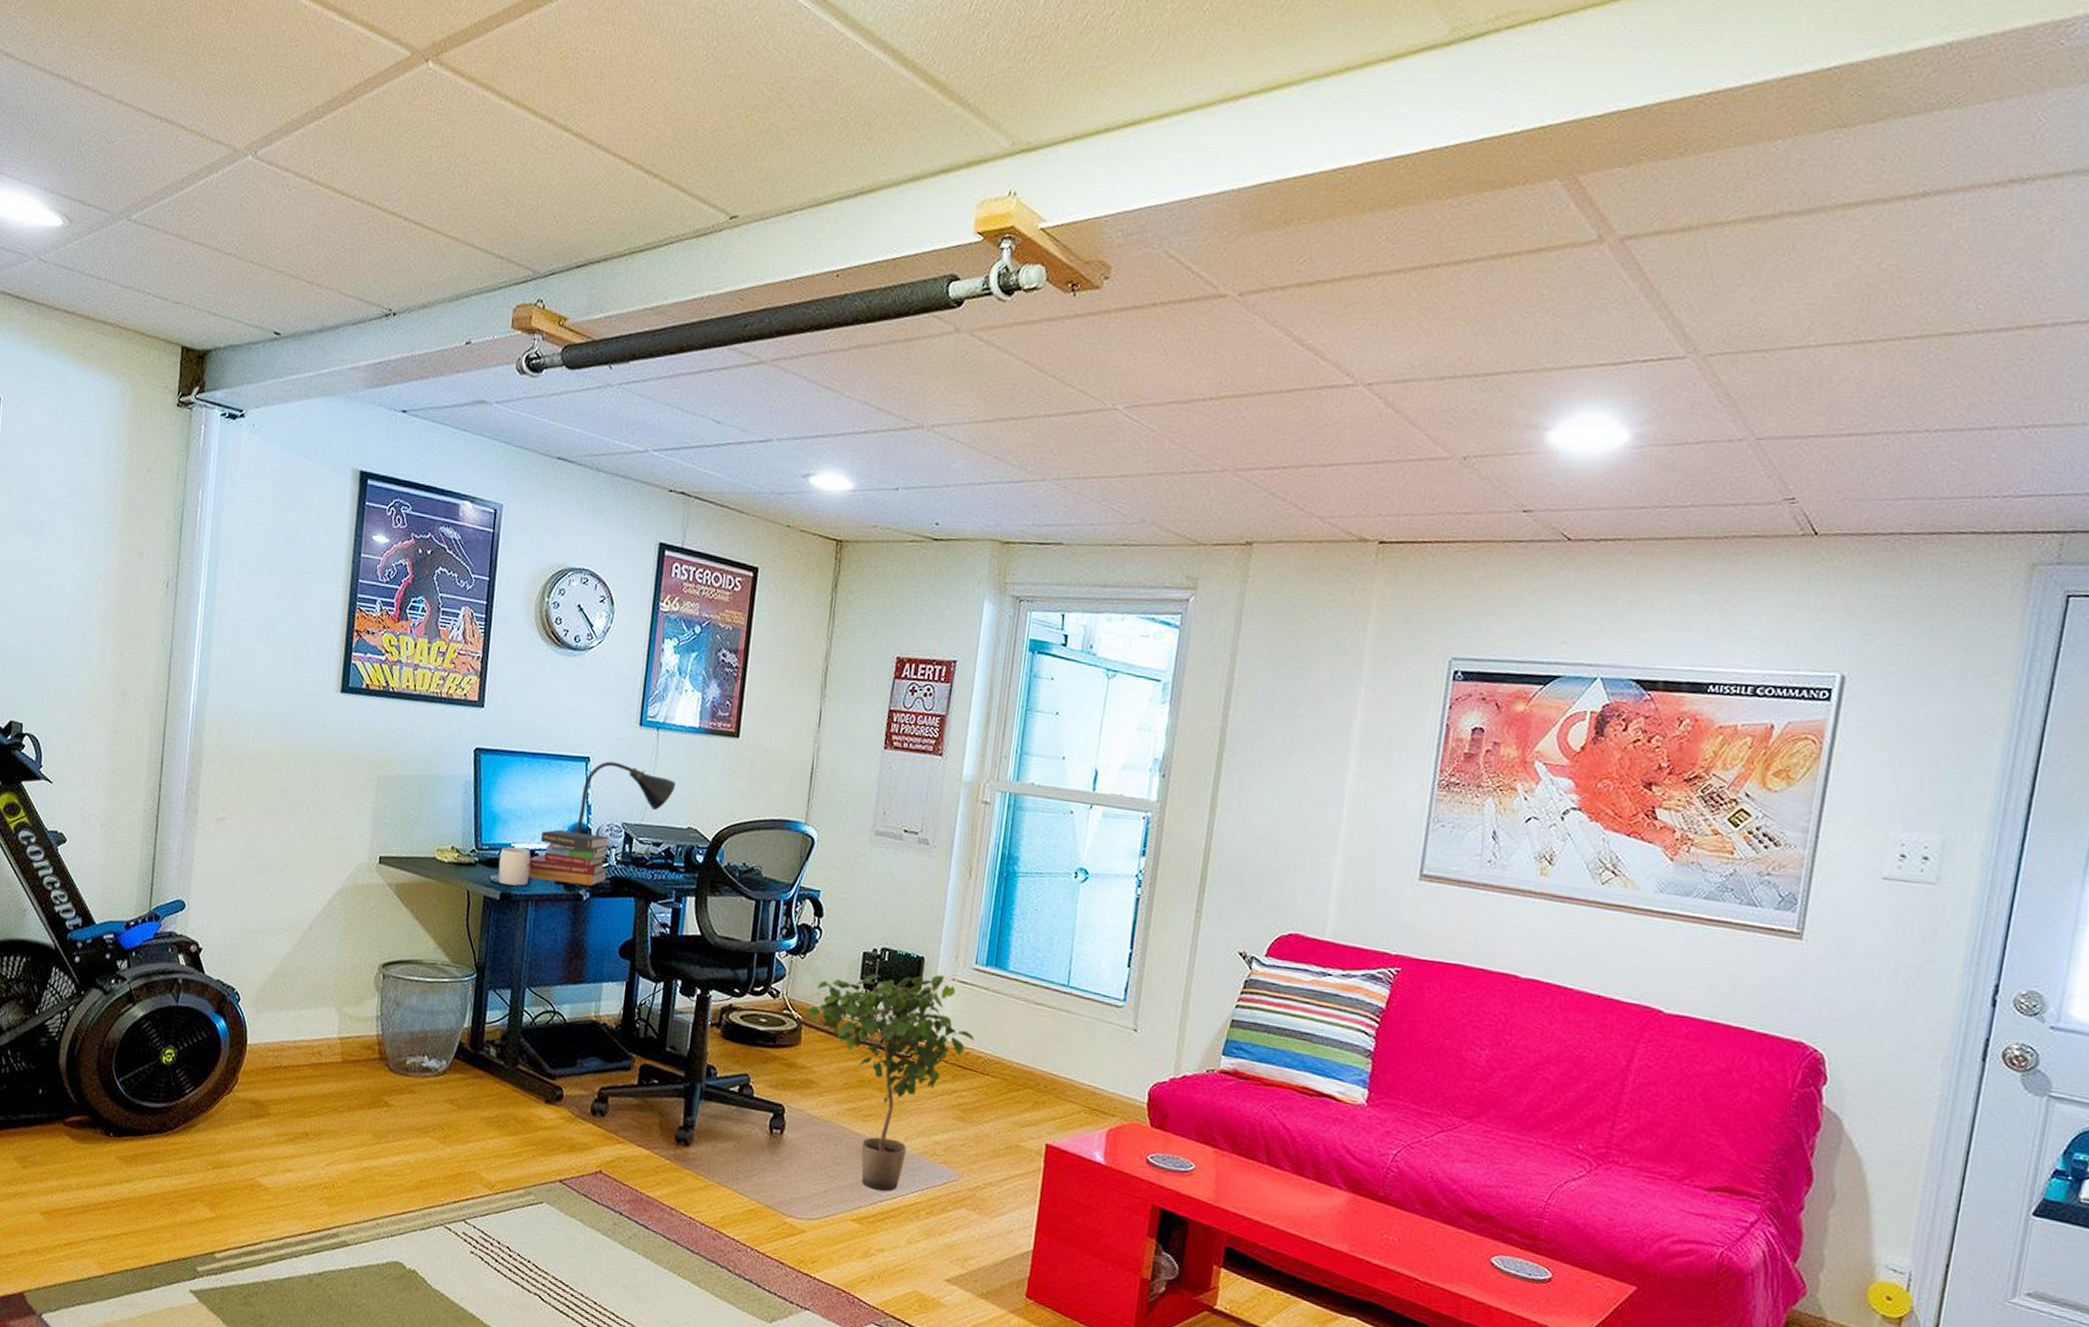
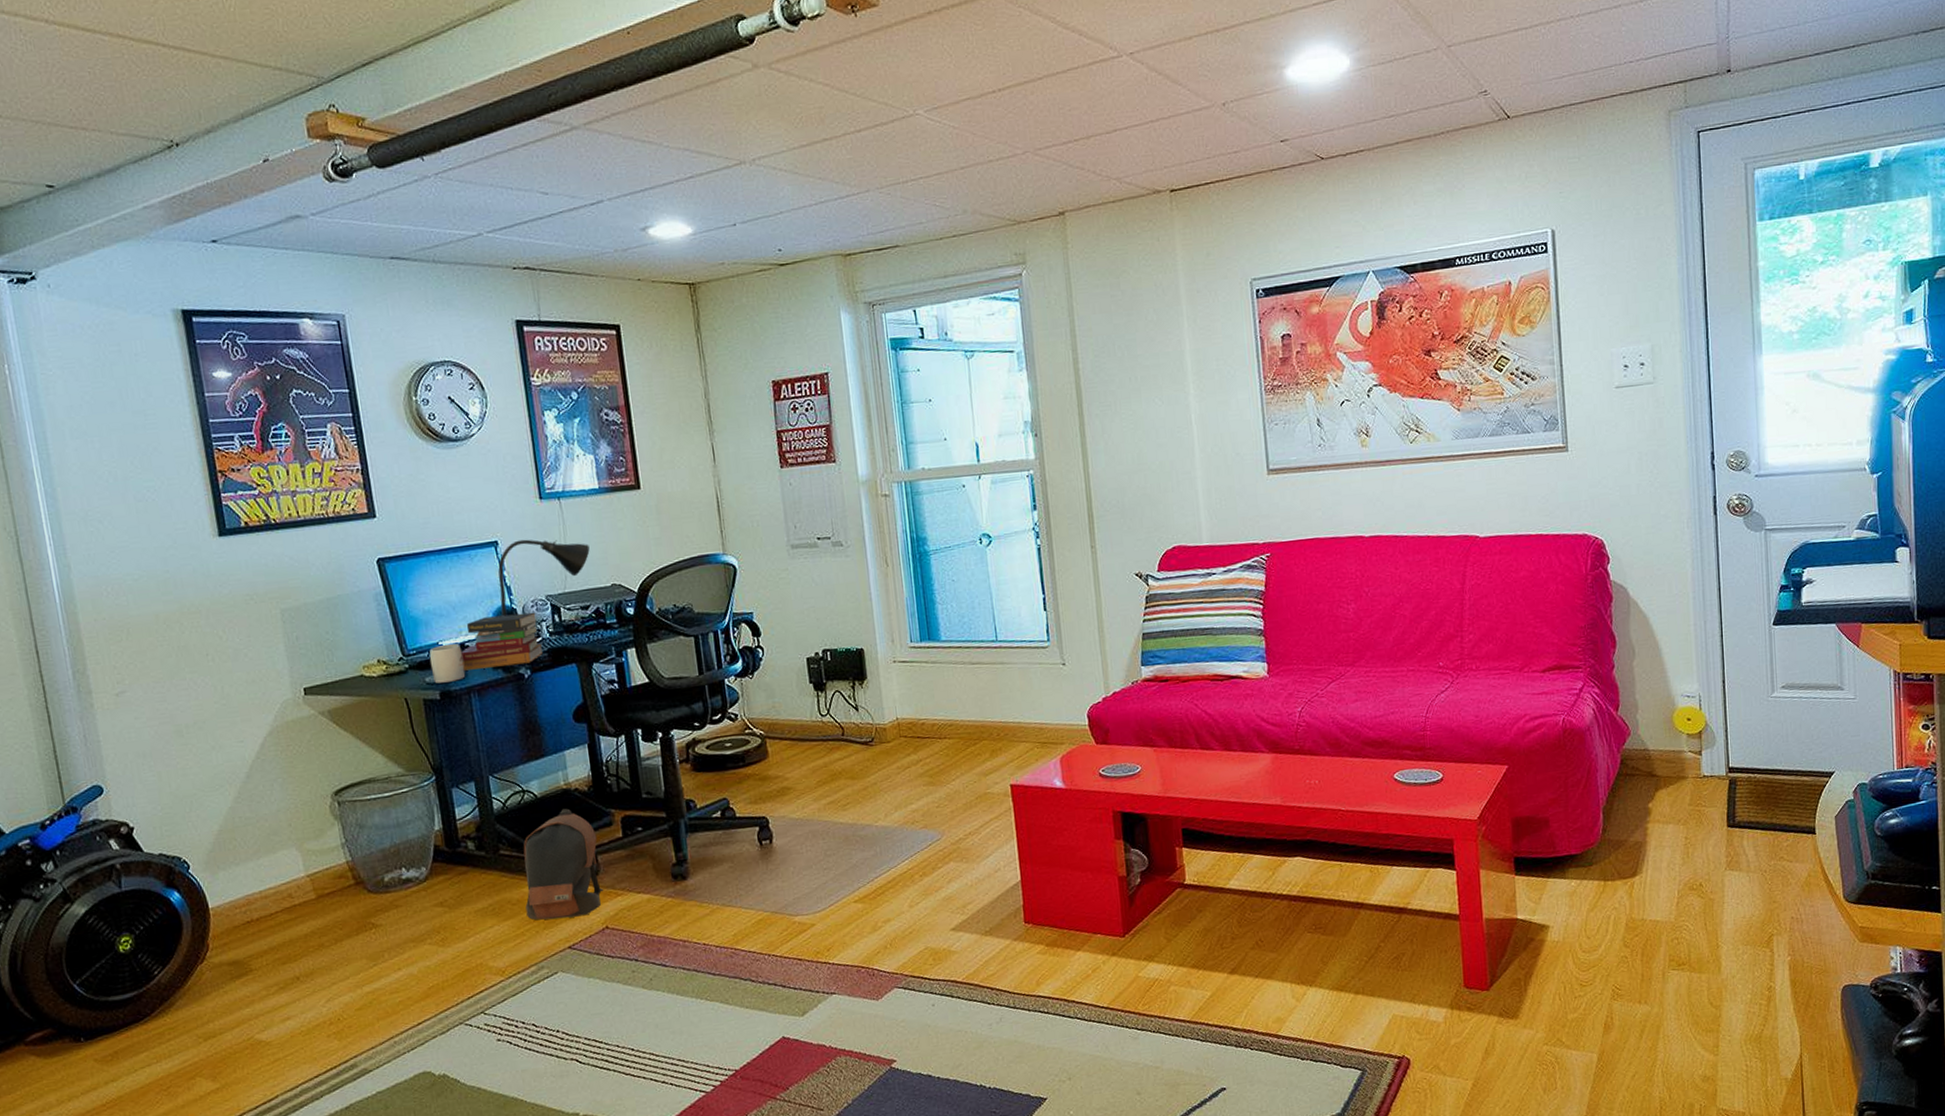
backpack: none [528,1040,613,1154] -> present [523,808,604,920]
potted plant: present [805,973,974,1191] -> none [766,660,925,869]

